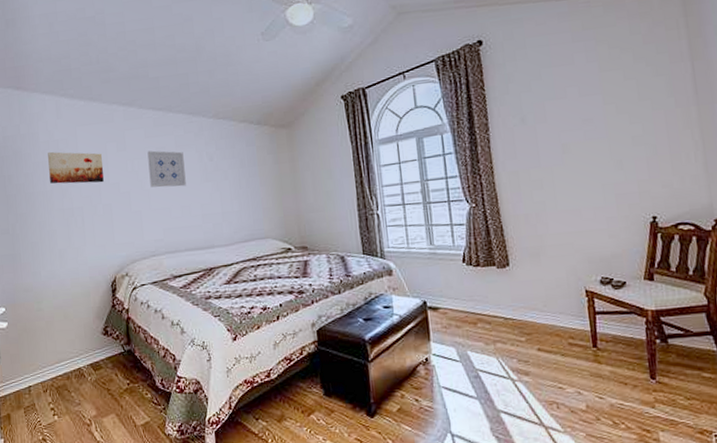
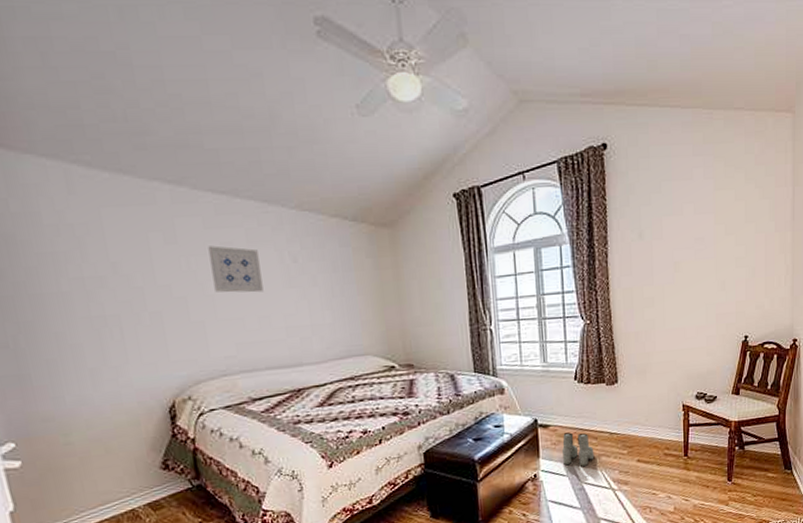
wall art: present [48,151,104,184] -> none [58,239,148,285]
boots: none [453,316,489,352] -> present [561,432,595,466]

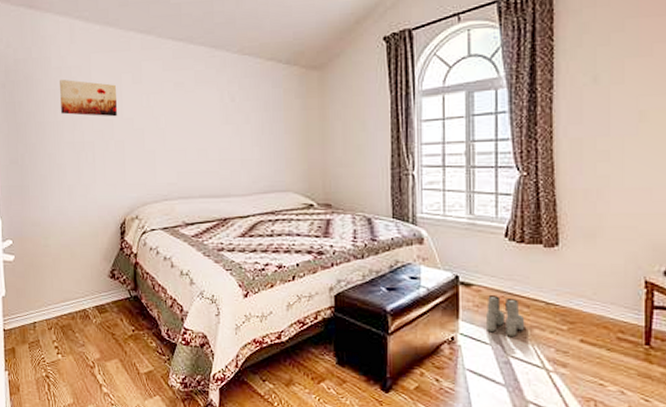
wall art: none [58,239,148,285] -> present [60,79,117,117]
wall art: present [208,245,264,293] -> none [164,85,204,128]

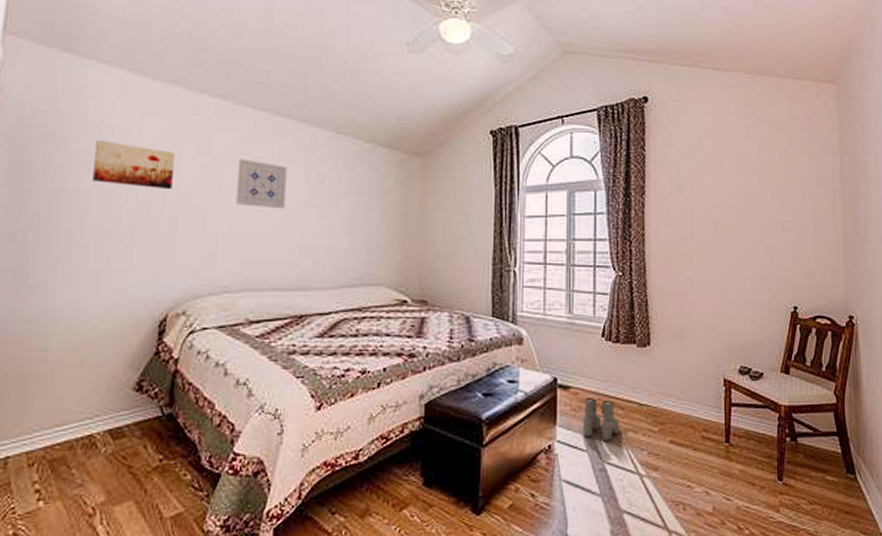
wall art: none [164,85,204,128] -> present [236,159,287,209]

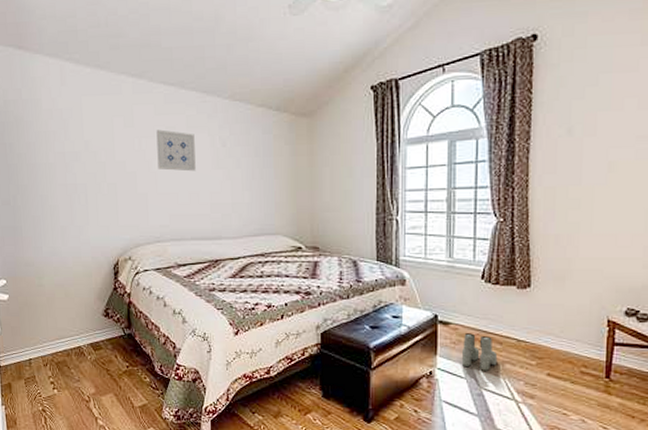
wall art: present [93,139,174,190] -> none [51,121,109,160]

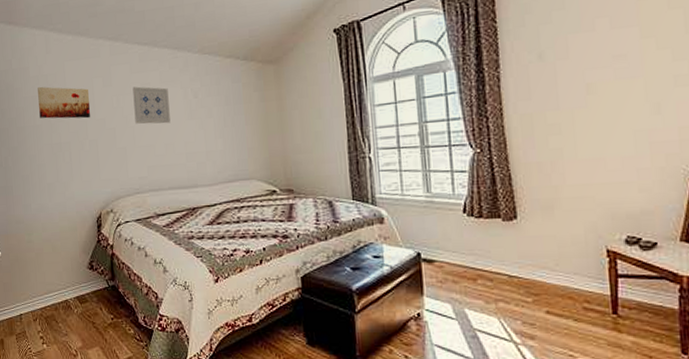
wall art: none [51,121,109,160] -> present [38,86,90,119]
boots: present [461,333,498,371] -> none [449,271,490,311]

